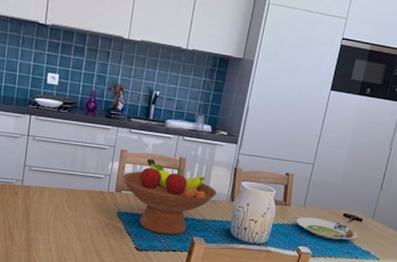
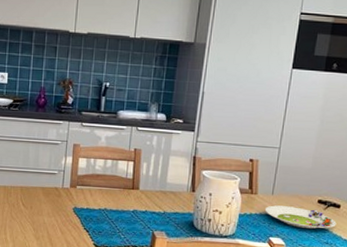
fruit bowl: present [122,158,217,235] -> none [76,151,177,230]

